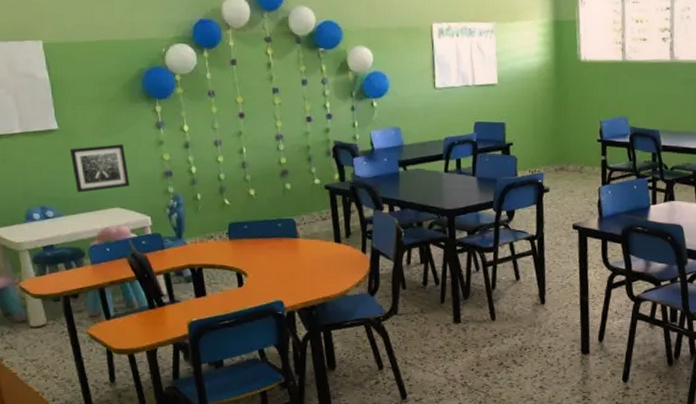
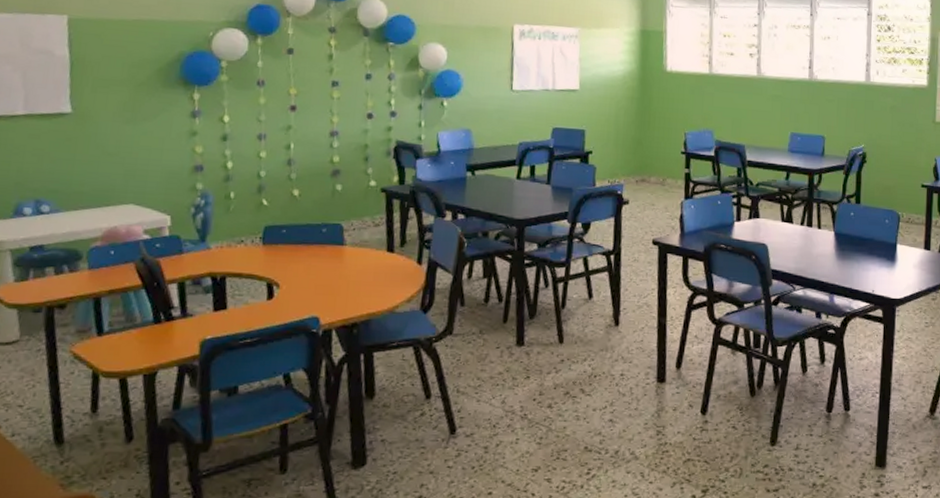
wall art: present [69,144,130,193] -> none [81,132,151,186]

